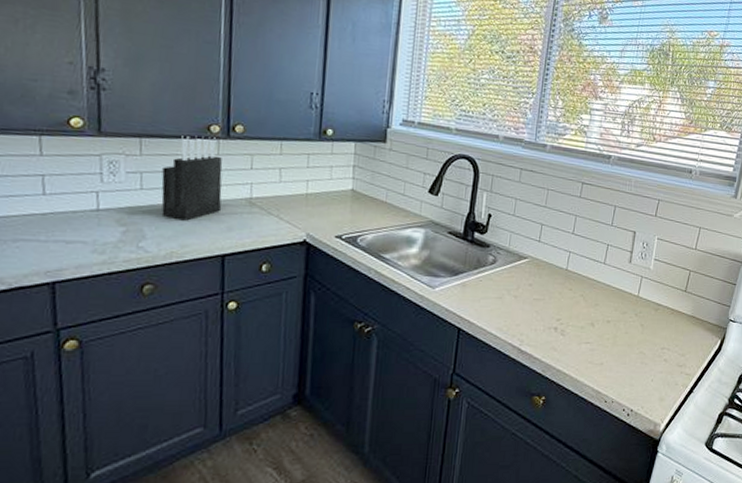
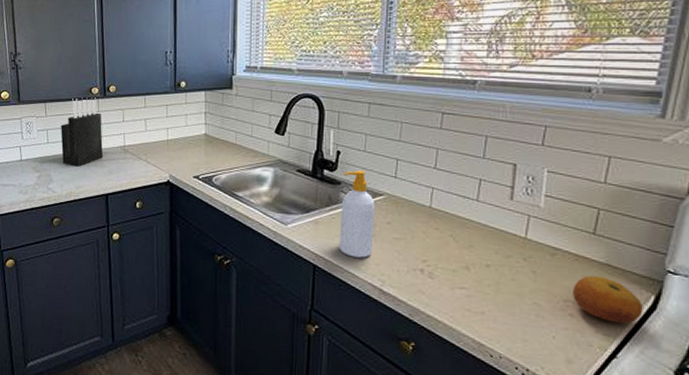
soap bottle: none [484,234,520,319] -> present [339,170,375,258]
fruit: none [668,326,713,364] -> present [573,275,643,324]

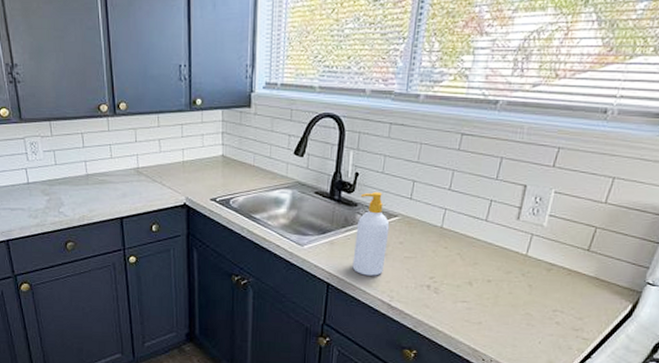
knife block: present [61,97,103,167] -> none [69,115,115,190]
fruit: present [573,275,643,324] -> none [561,288,621,329]

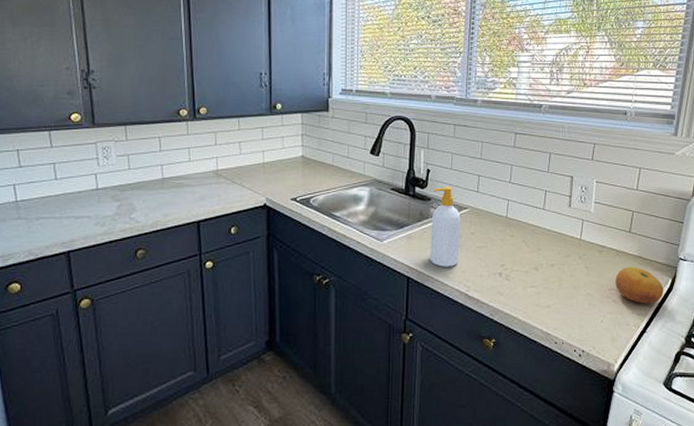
fruit: none [561,288,621,329] -> present [615,267,664,304]

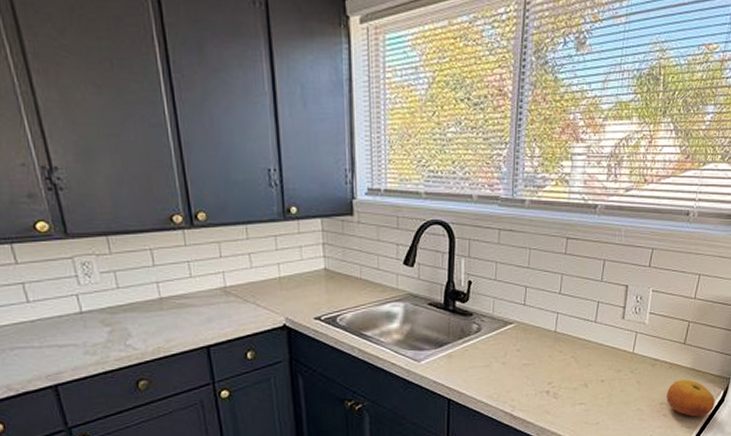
soap bottle: present [430,187,461,267] -> none [472,300,506,387]

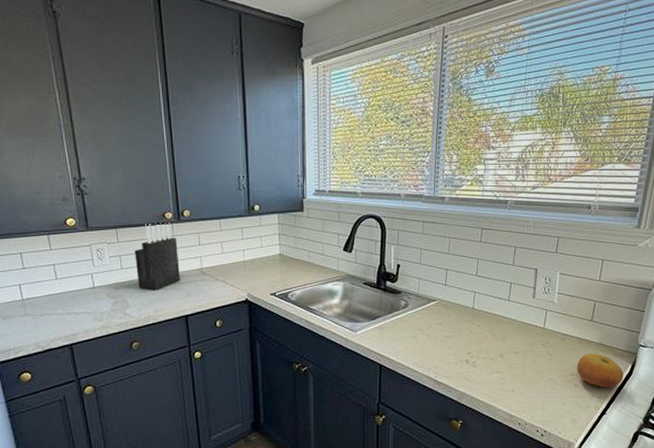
knife block: none [134,228,197,316] -> present [135,222,180,291]

